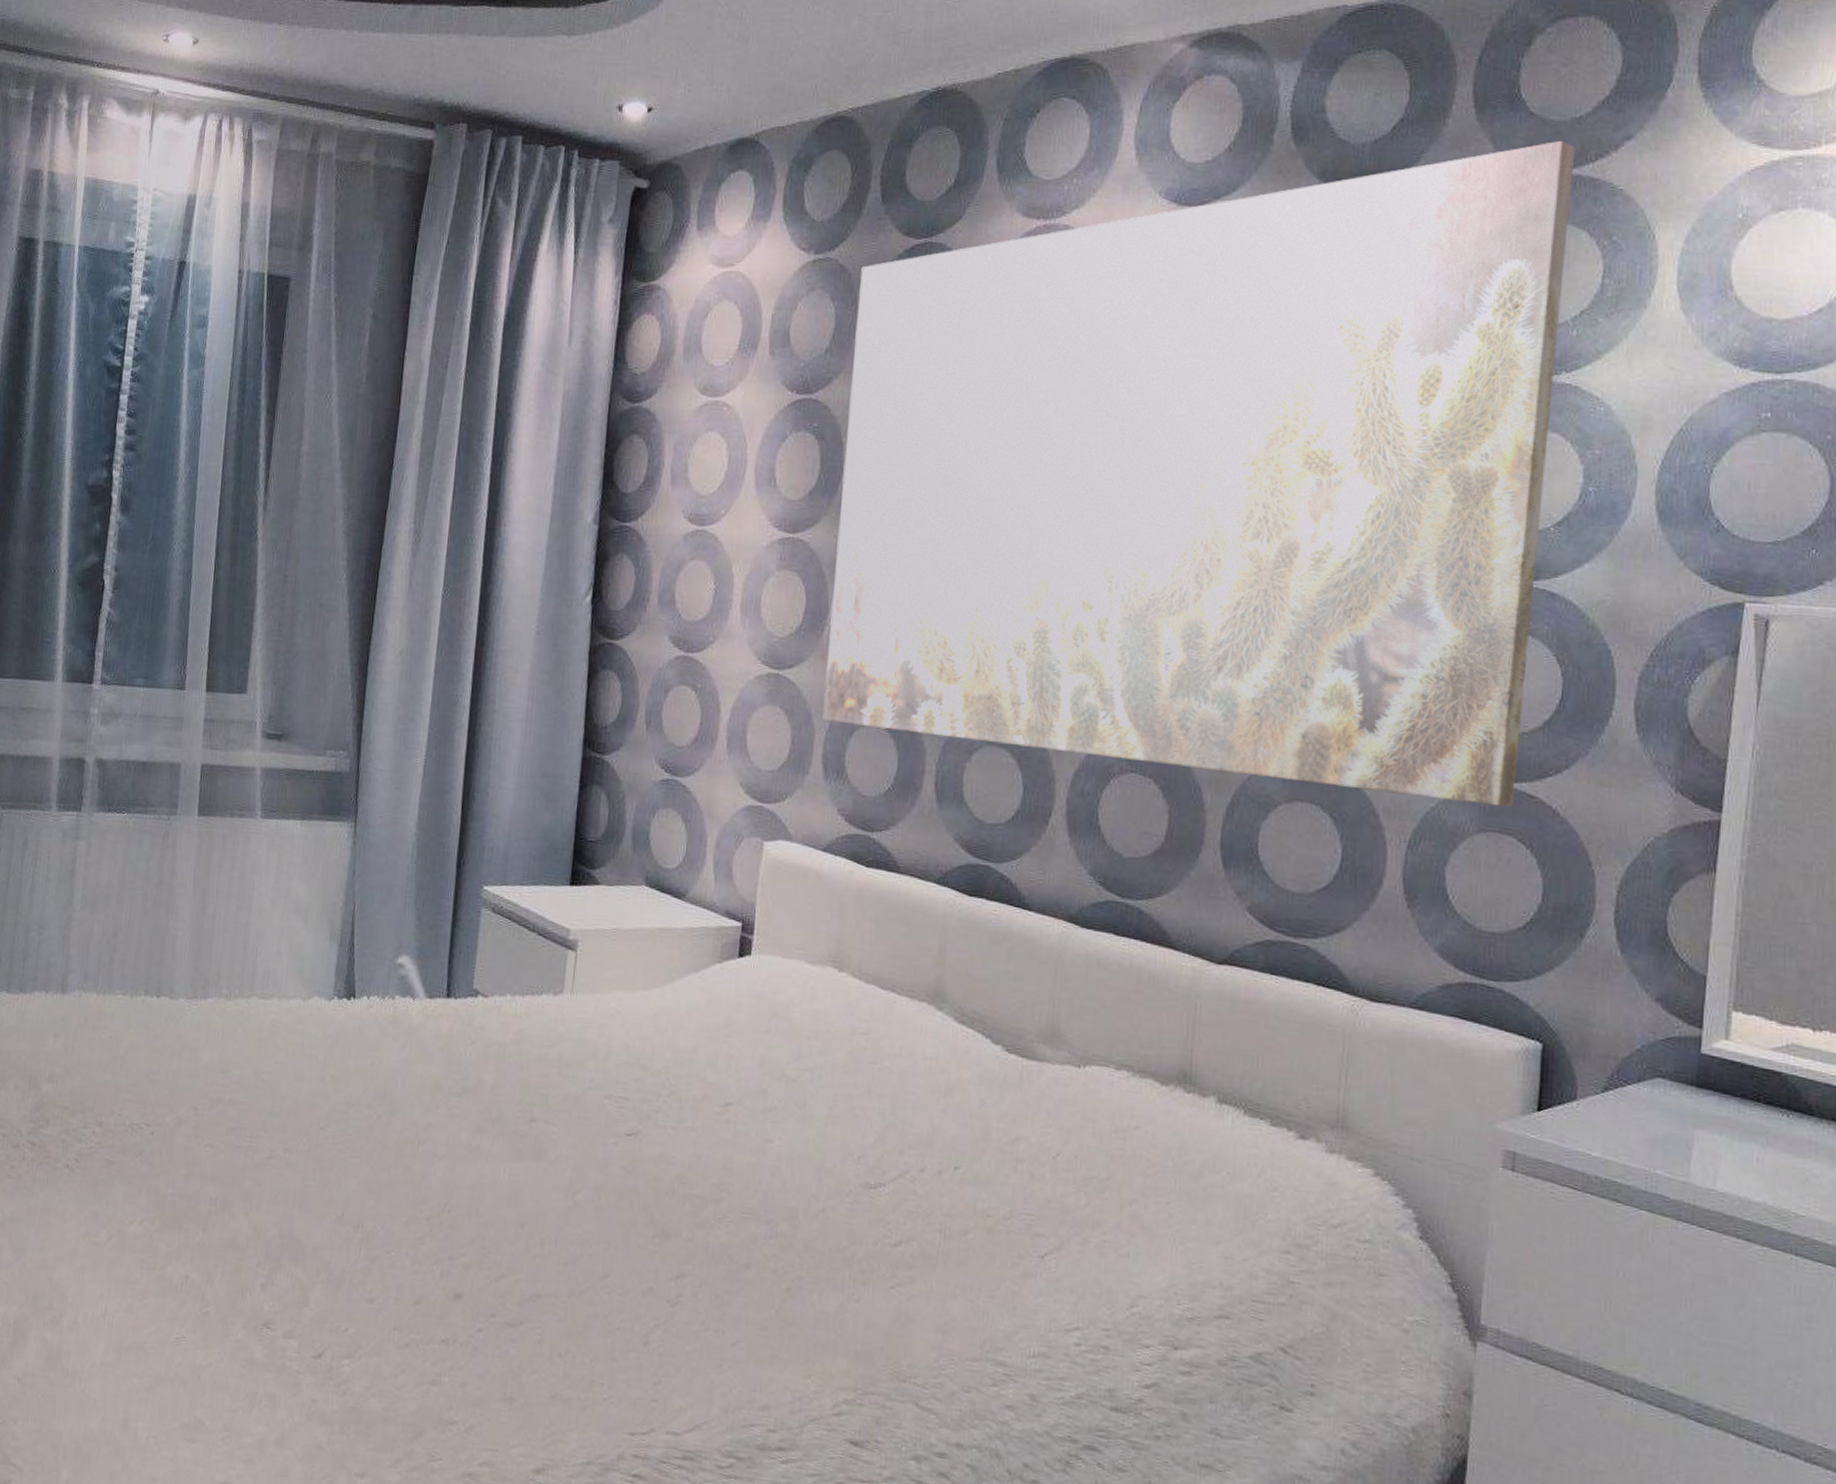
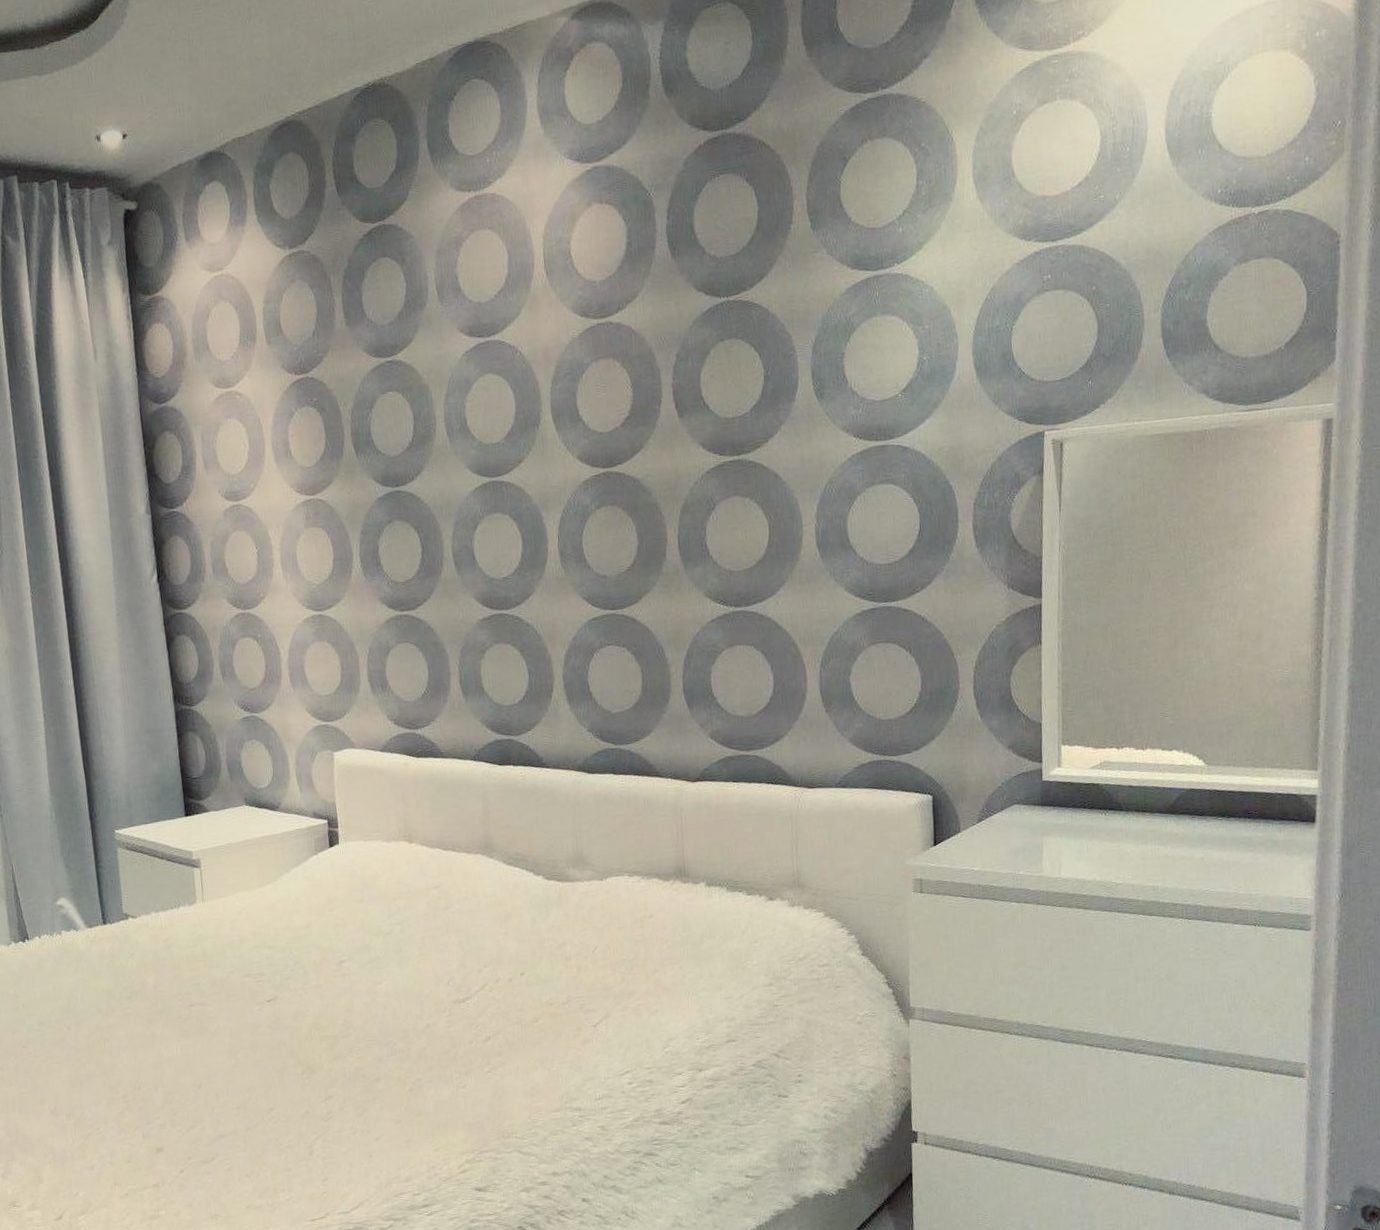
wall art: present [822,140,1576,807] -> none [330,65,894,647]

